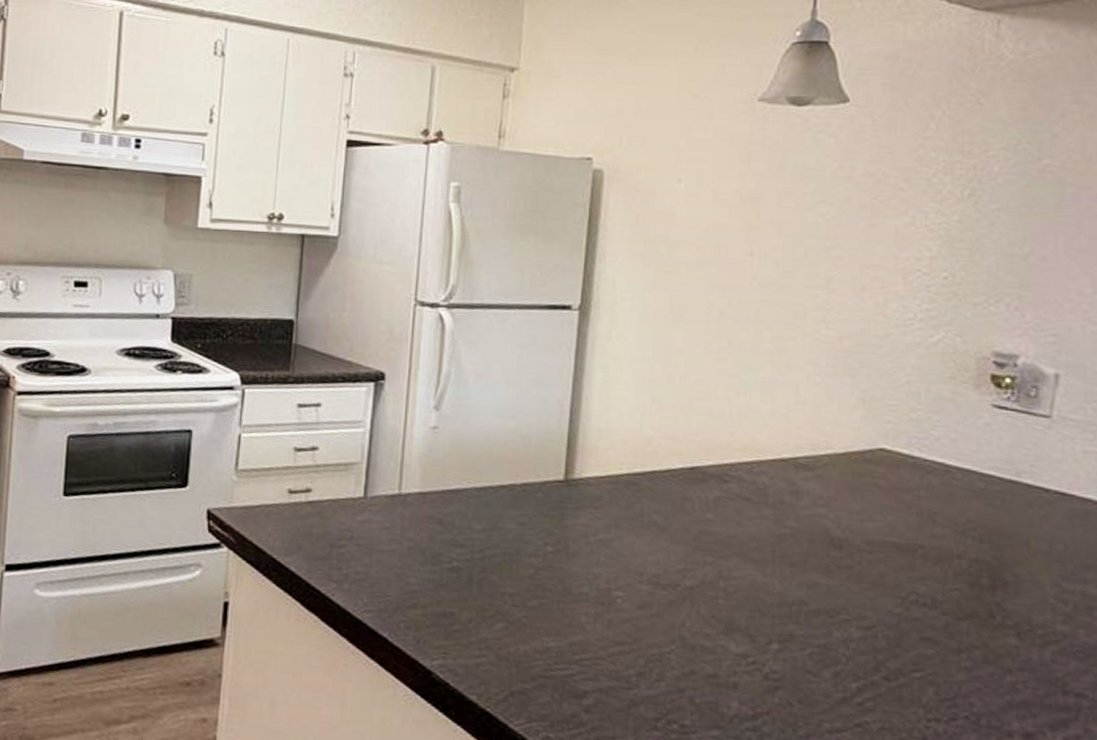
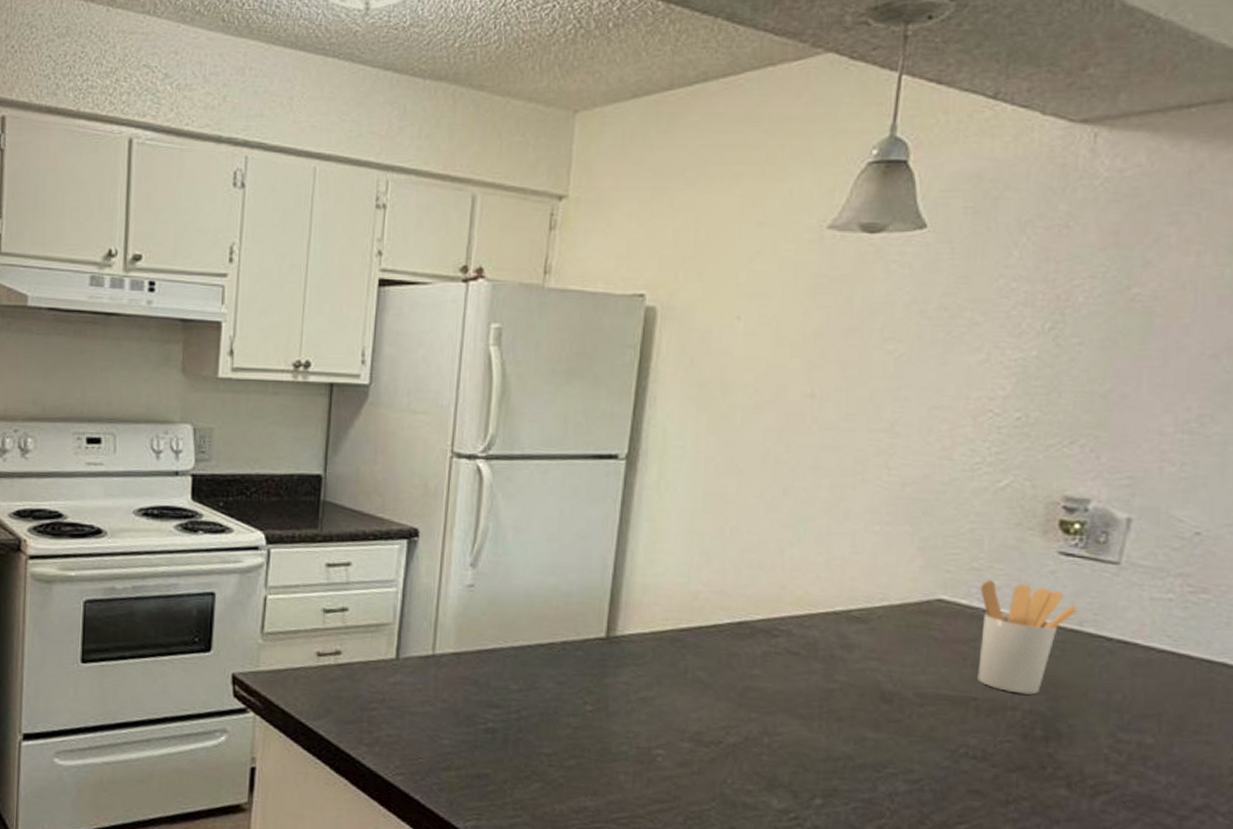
utensil holder: none [919,430,1014,544] -> present [977,579,1077,695]

